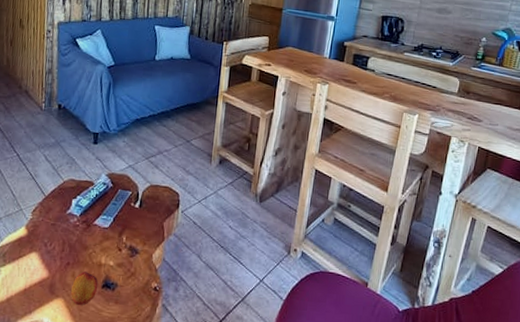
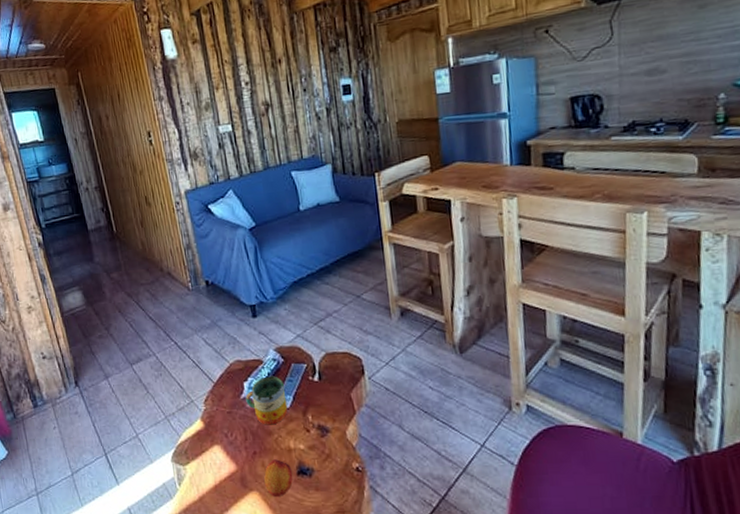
mug: none [71,197,108,241] -> present [245,376,288,425]

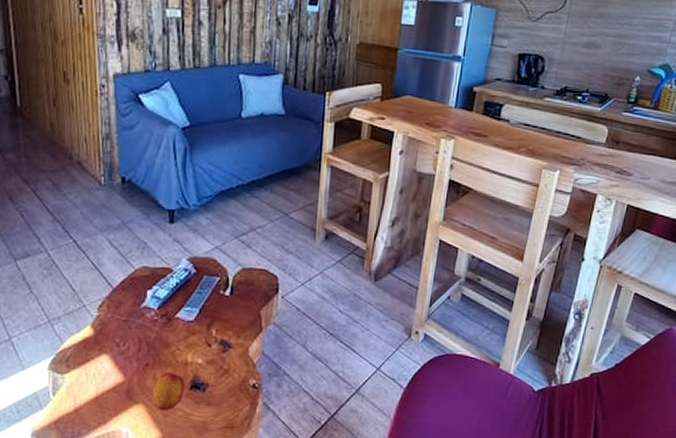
mug: present [245,376,288,425] -> none [147,286,192,337]

